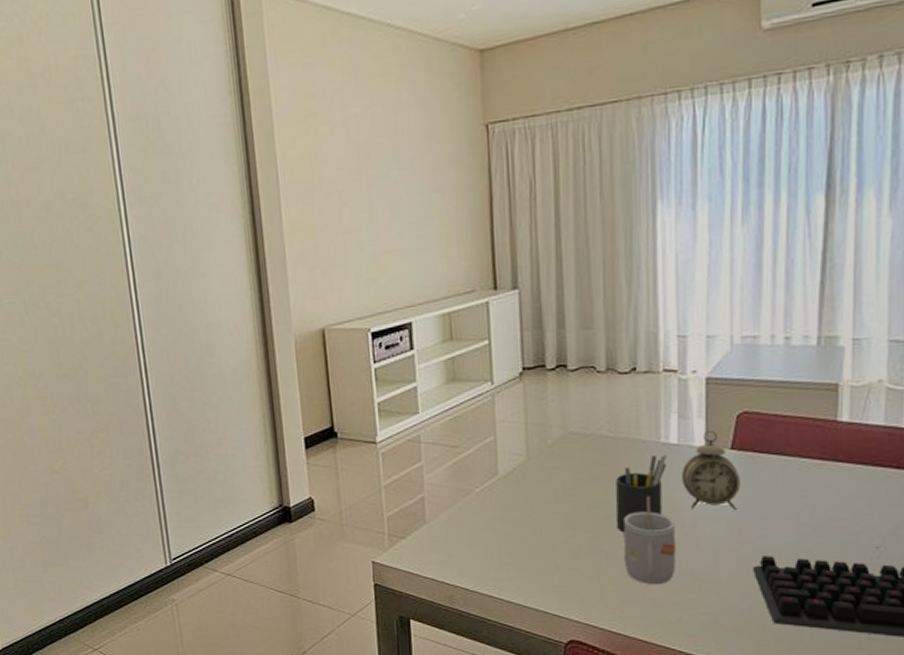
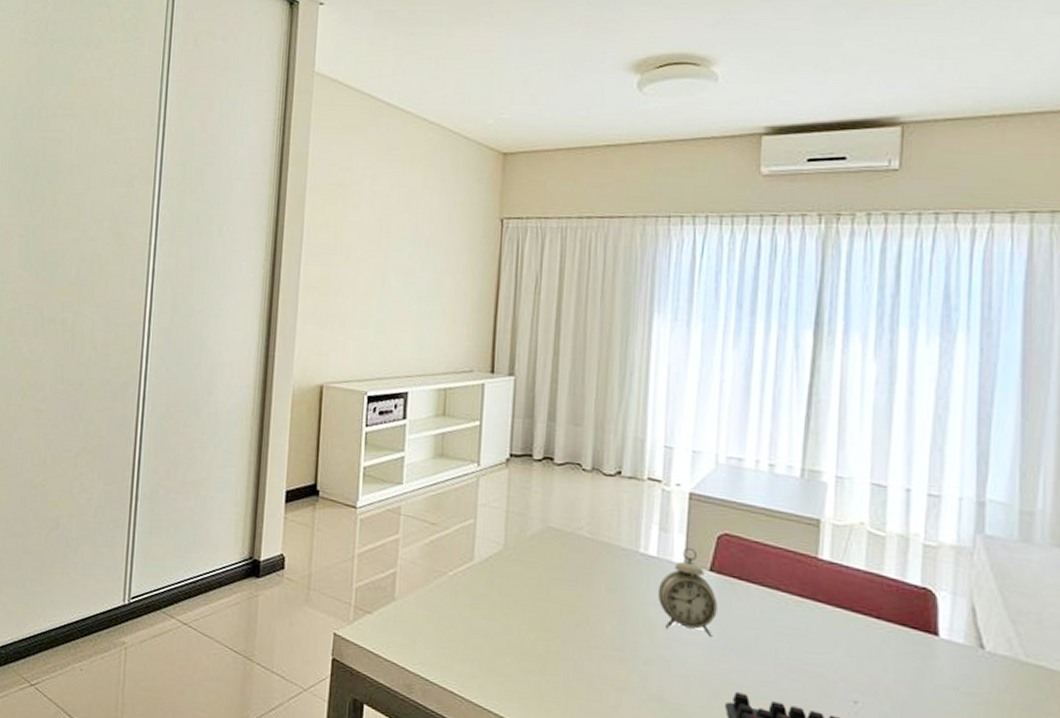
pen holder: present [615,453,668,533] -> none [587,565,646,644]
mug: present [623,496,676,585] -> none [592,607,648,708]

